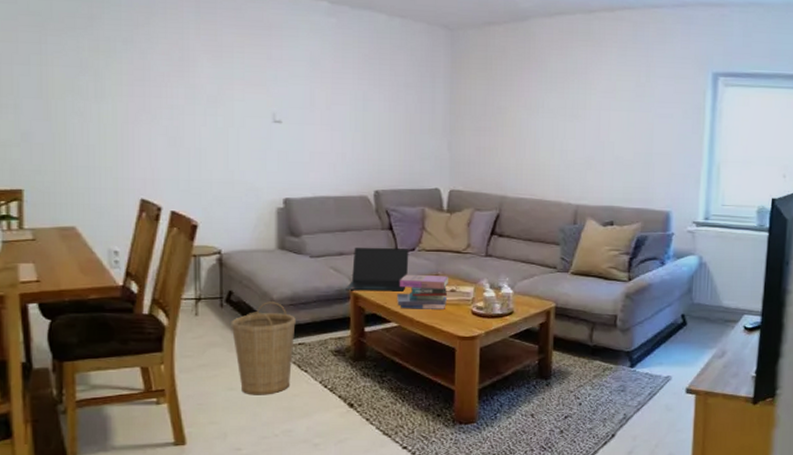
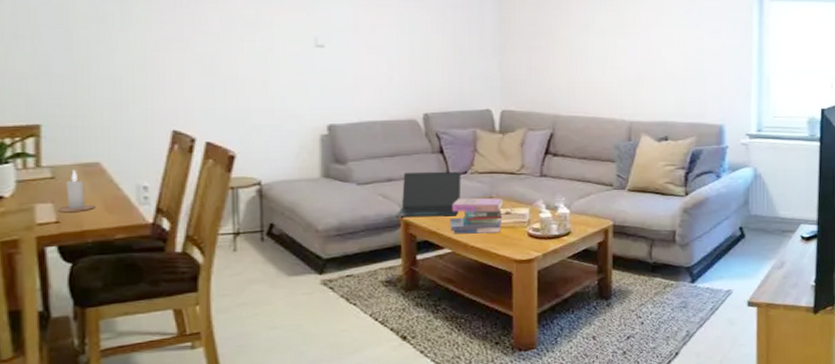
candle: none [39,233,72,273] -> present [59,170,96,213]
basket: present [231,301,296,395] -> none [272,233,343,333]

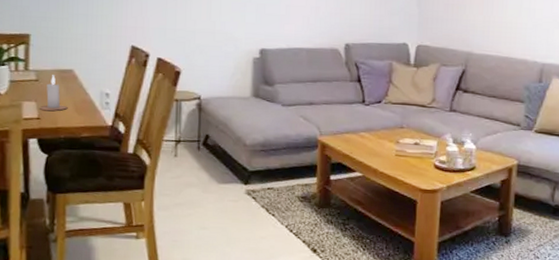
laptop: present [395,171,461,218] -> none [314,97,376,142]
books: present [450,197,503,234] -> none [362,125,413,162]

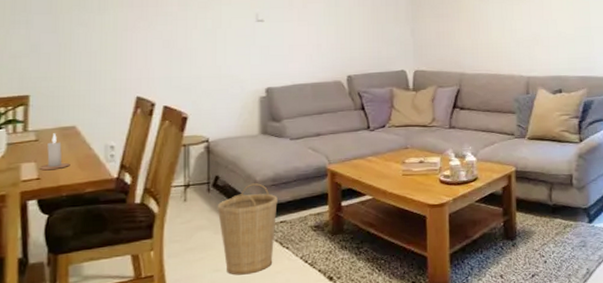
basket: none [206,146,266,236] -> present [217,183,278,275]

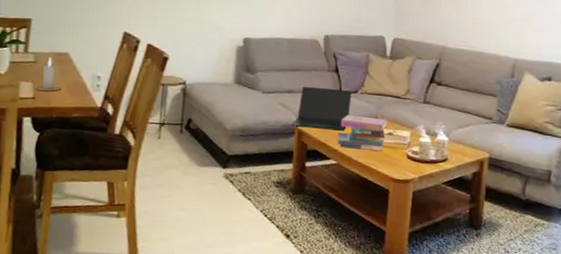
basket: present [217,183,278,275] -> none [187,131,245,219]
laptop: none [323,126,380,169] -> present [291,86,352,131]
books: none [371,148,417,182] -> present [337,114,387,151]

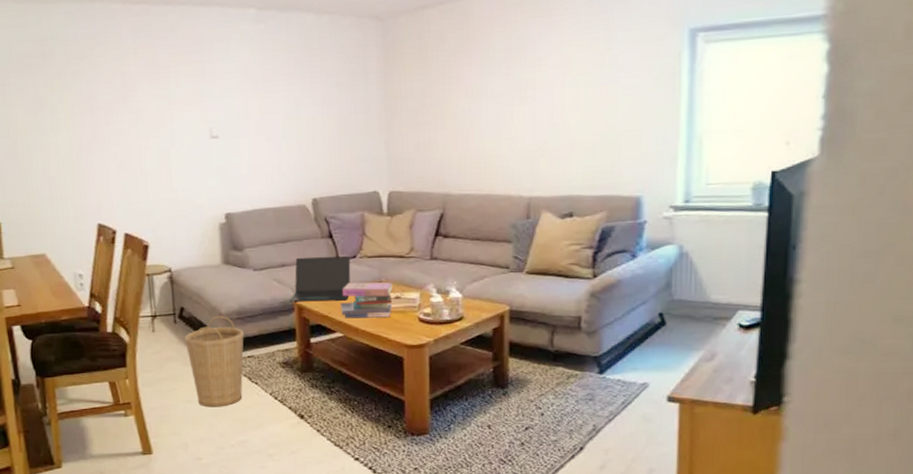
candle: present [36,57,62,92] -> none [19,261,45,298]
basket: none [187,131,245,219] -> present [184,316,244,407]

